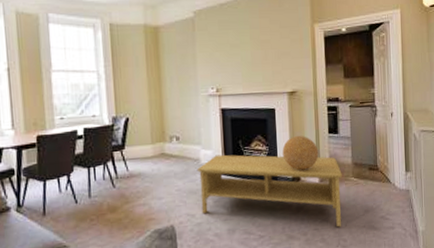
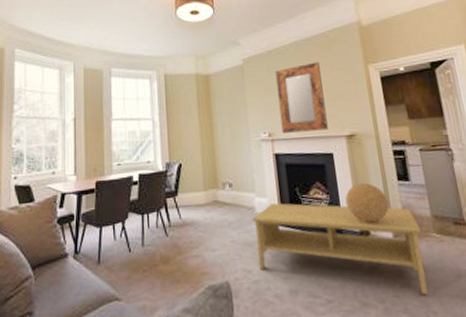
home mirror: none [226,18,273,89] -> present [275,62,328,133]

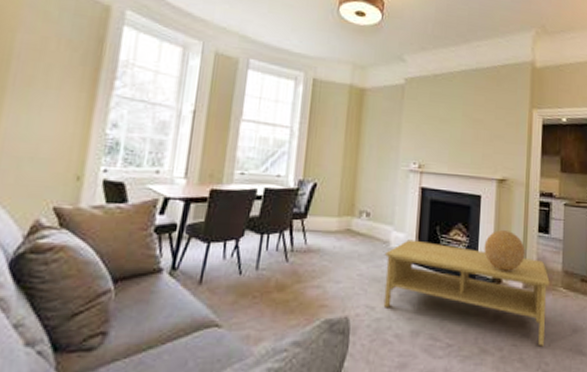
home mirror: present [275,62,328,133] -> none [433,96,485,170]

